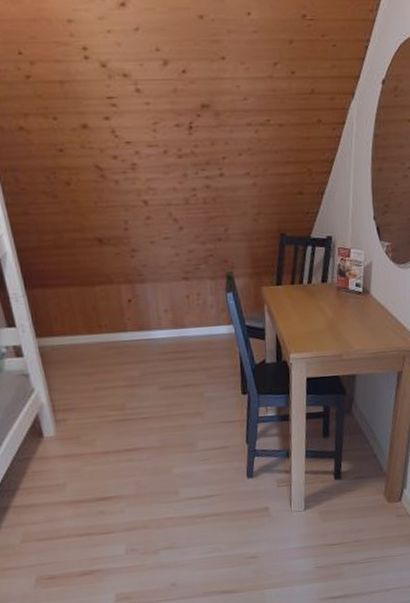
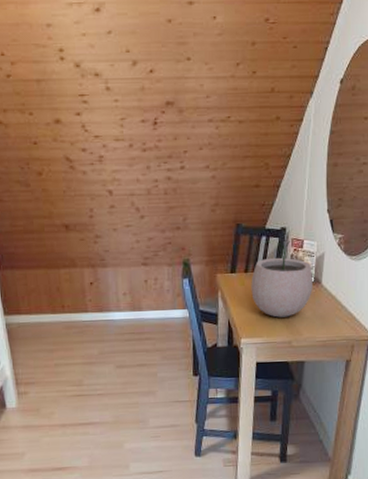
plant pot: none [298,250,362,331] -> present [251,241,313,318]

